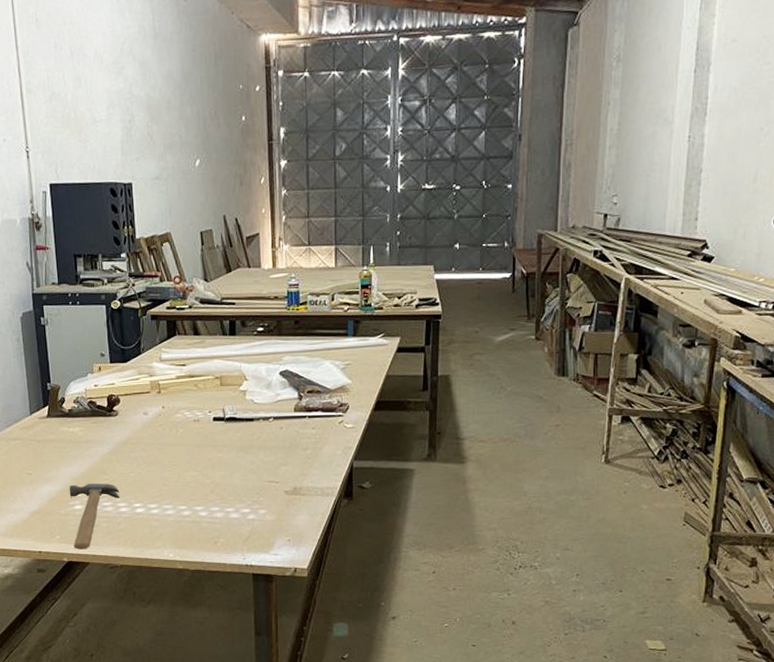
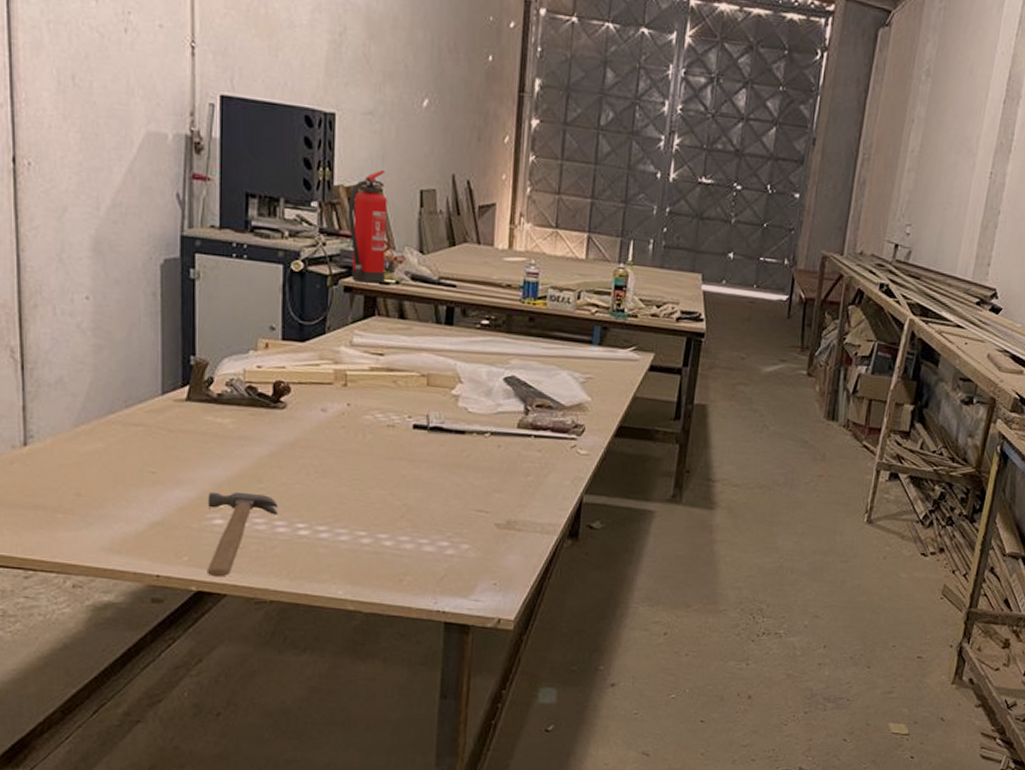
fire extinguisher: none [148,221,180,311] -> present [347,170,388,284]

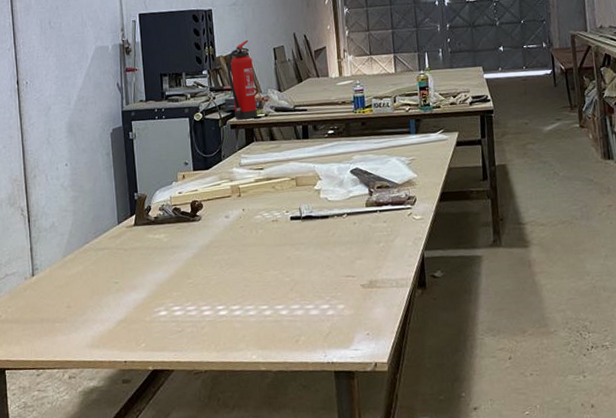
claw hammer: present [207,491,279,577] -> none [154,287,204,357]

